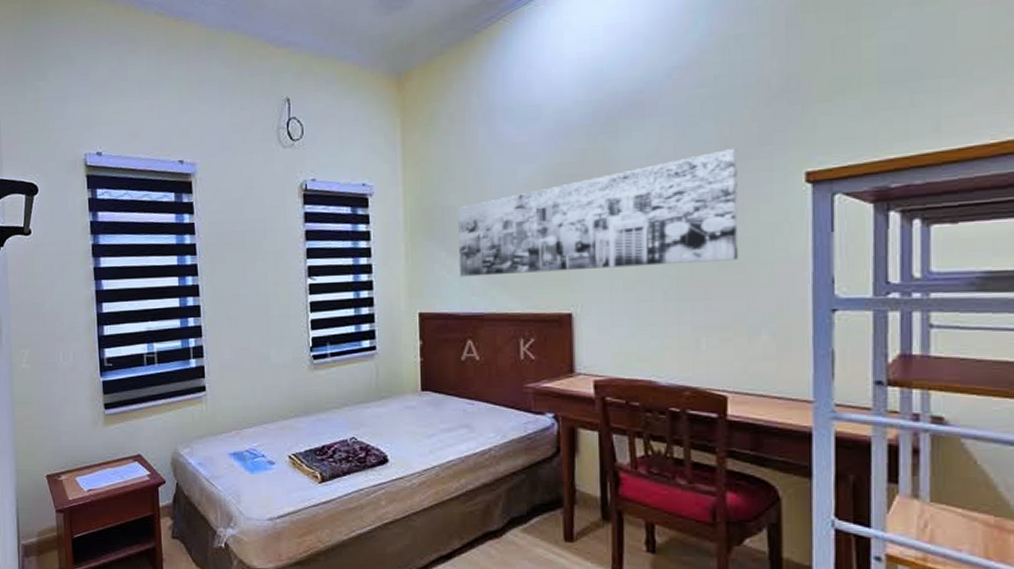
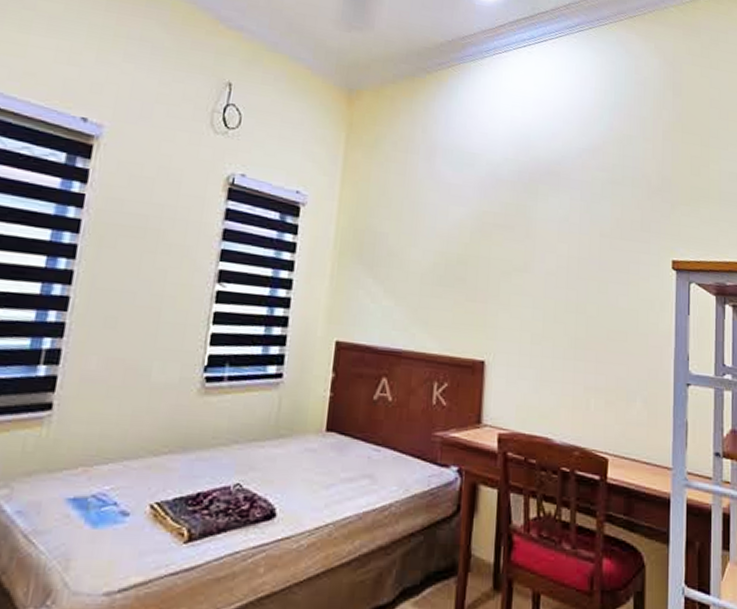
wall art: present [458,149,739,277] -> none [383,228,625,329]

